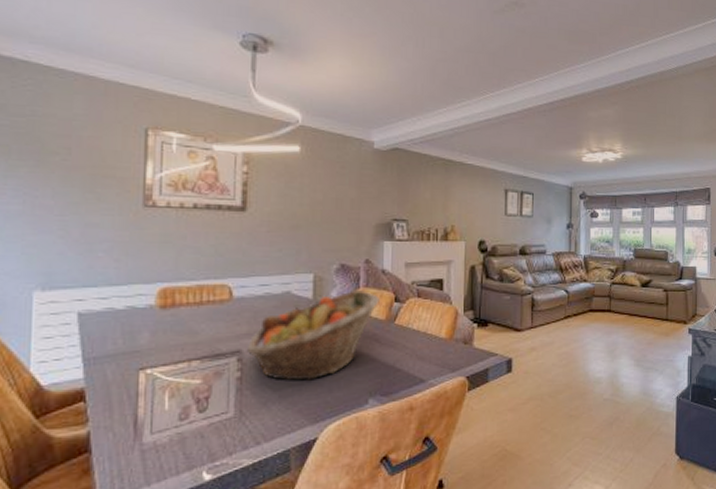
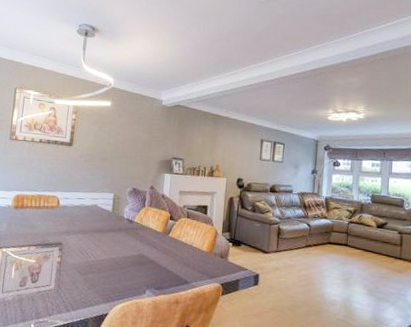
fruit basket: present [246,291,380,382] -> none [65,208,159,272]

